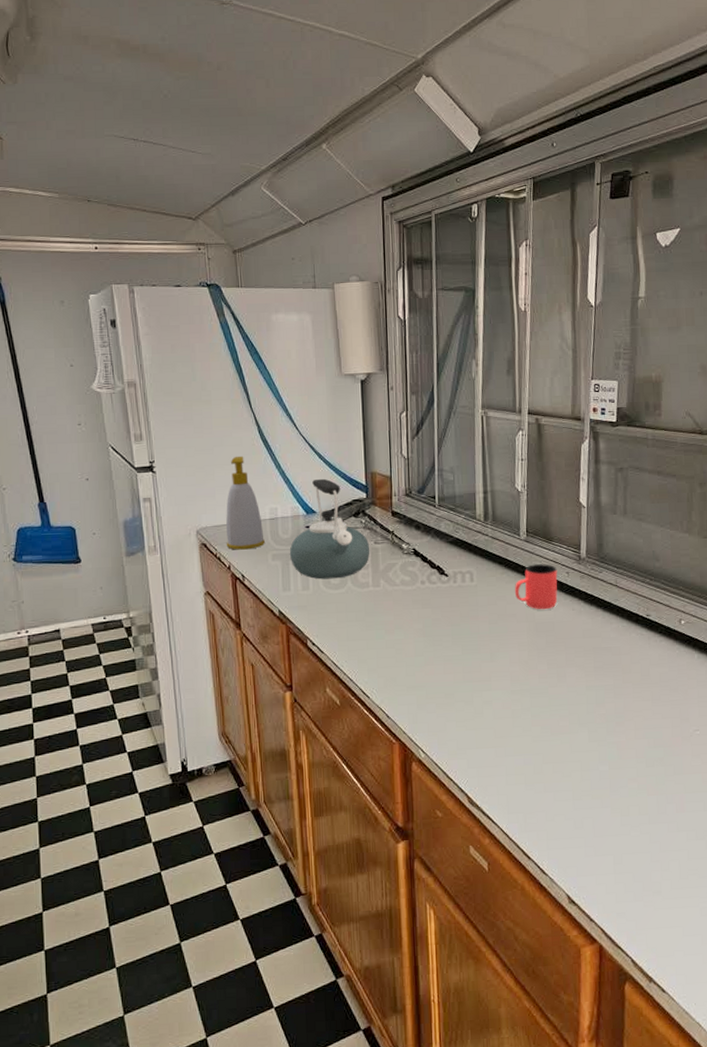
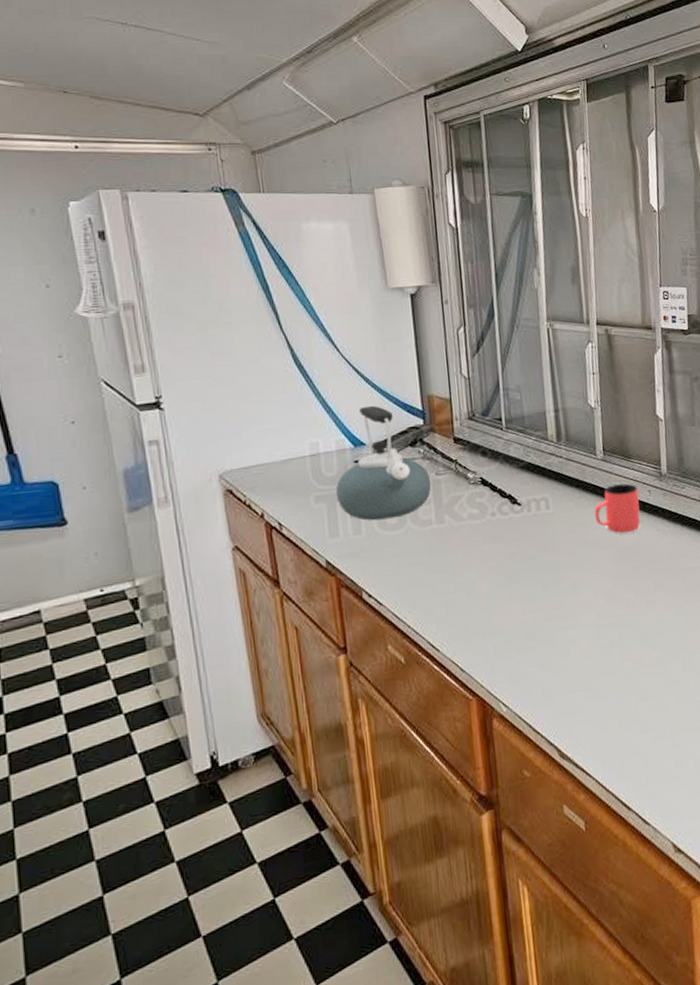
soap bottle: present [226,455,266,550] -> none [255,384,306,495]

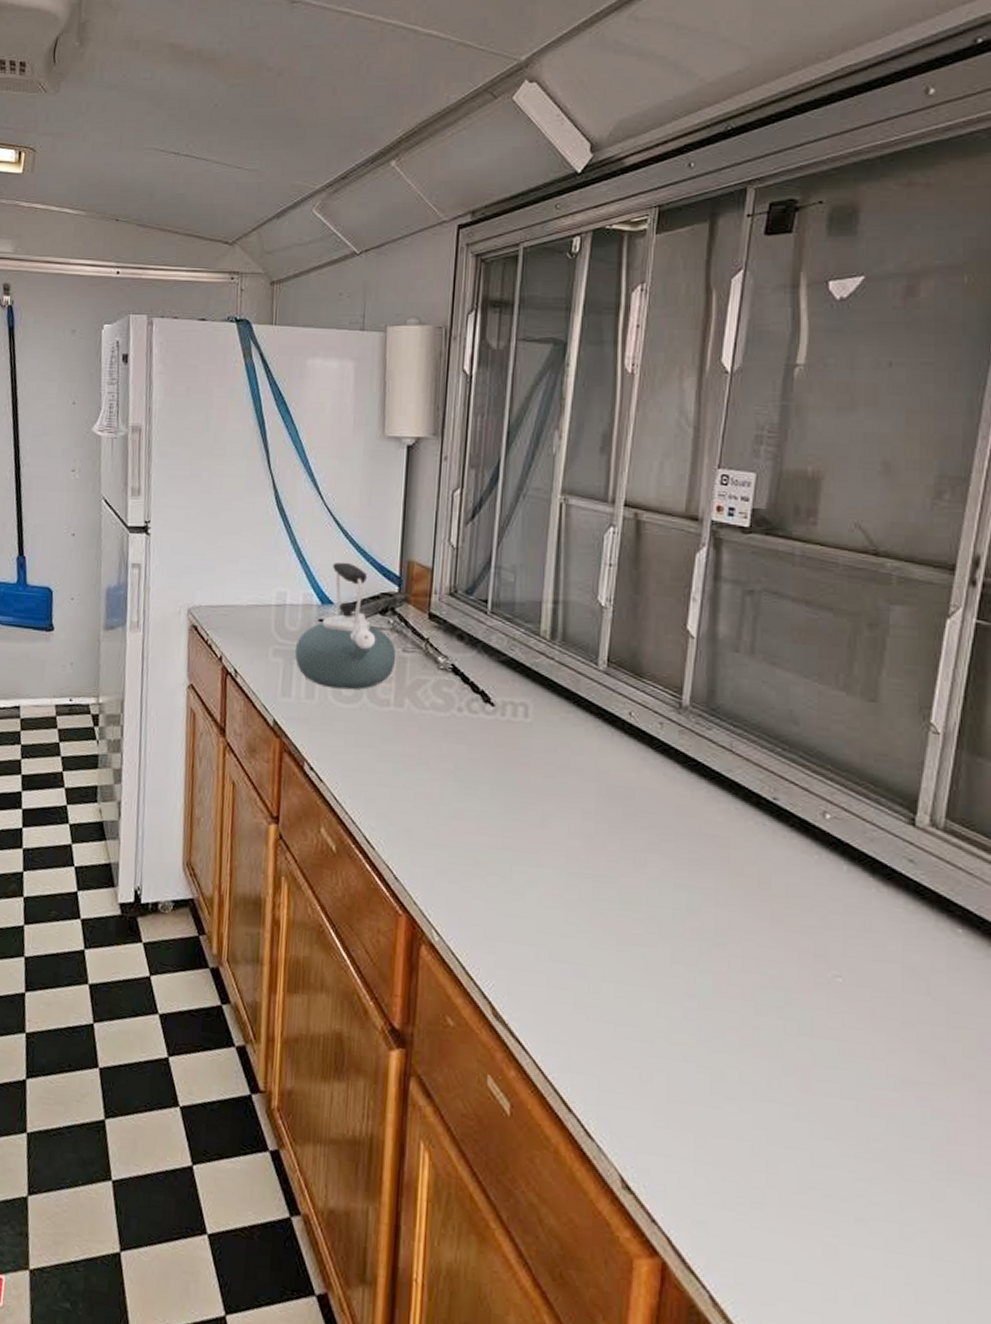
cup: present [594,483,641,534] -> none [584,705,647,770]

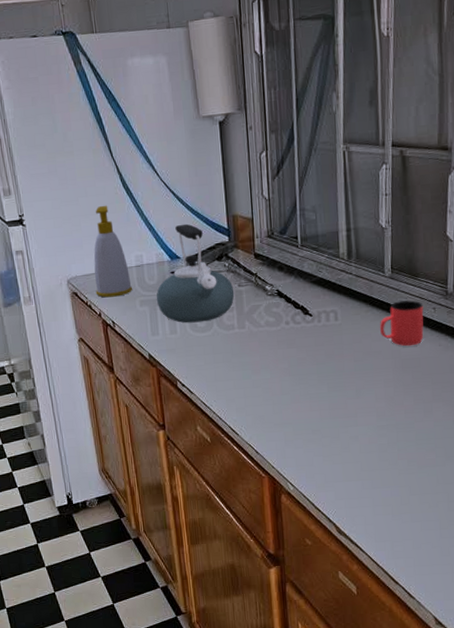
soap bottle: none [220,524,268,640] -> present [93,205,133,298]
cup: none [584,705,647,770] -> present [380,300,424,347]

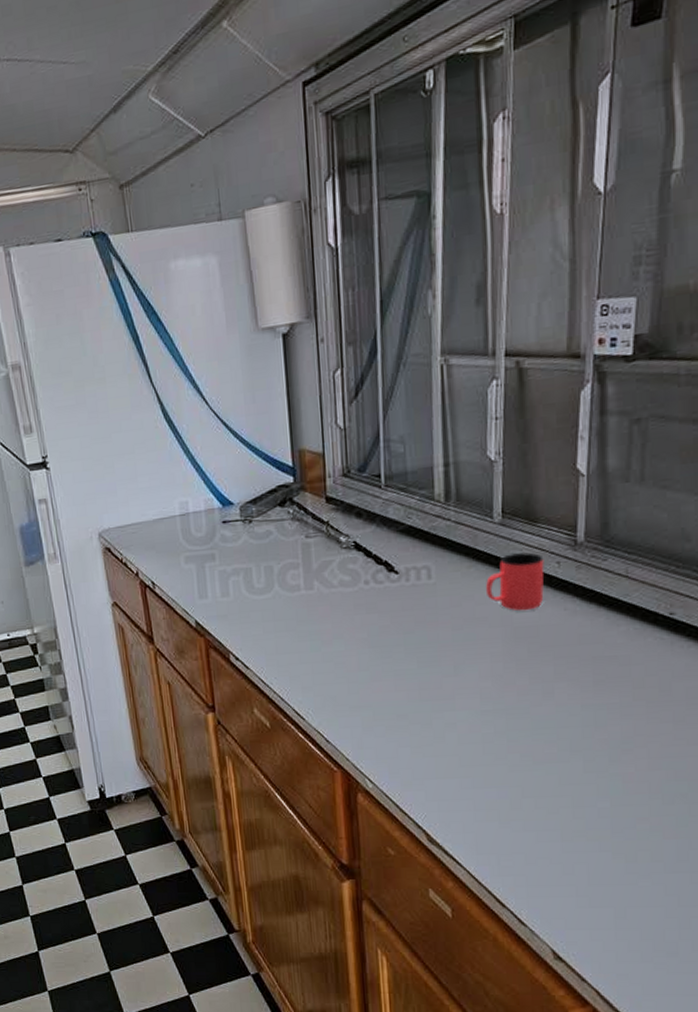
soap bottle: present [93,205,133,298] -> none [129,441,177,554]
kettle: present [156,223,235,323] -> none [204,461,301,584]

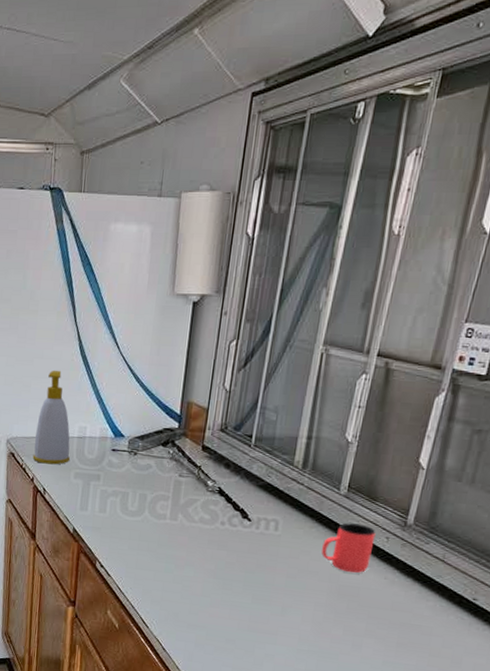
soap bottle: none [129,441,177,554] -> present [32,370,71,465]

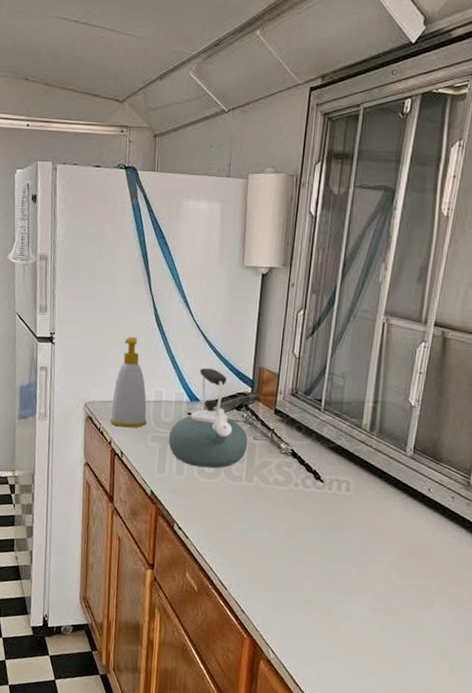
kettle: none [91,402,174,506] -> present [168,368,248,469]
cup: present [321,523,376,573] -> none [392,483,442,532]

